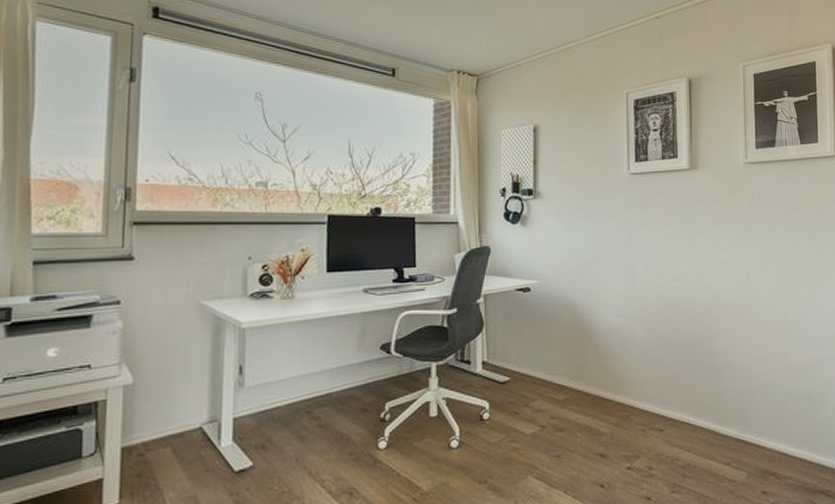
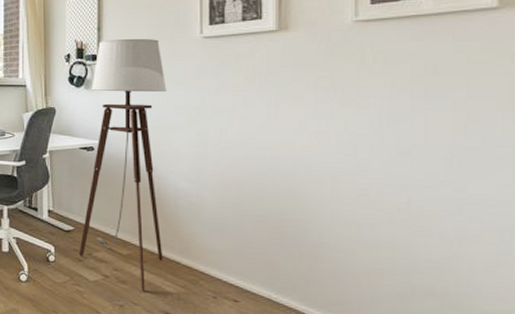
floor lamp: none [515,172,599,437] -> present [79,38,167,292]

